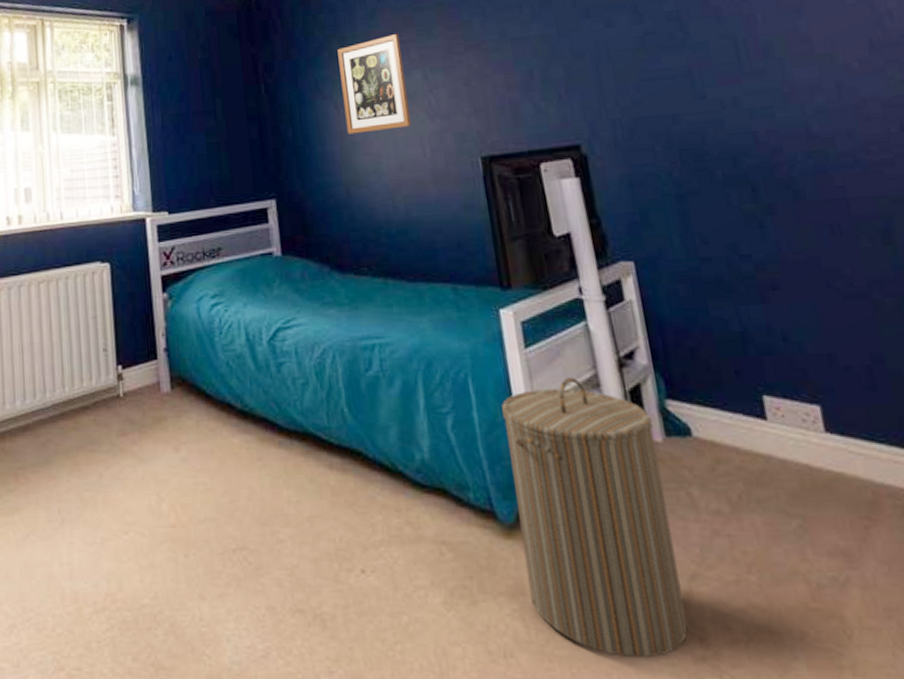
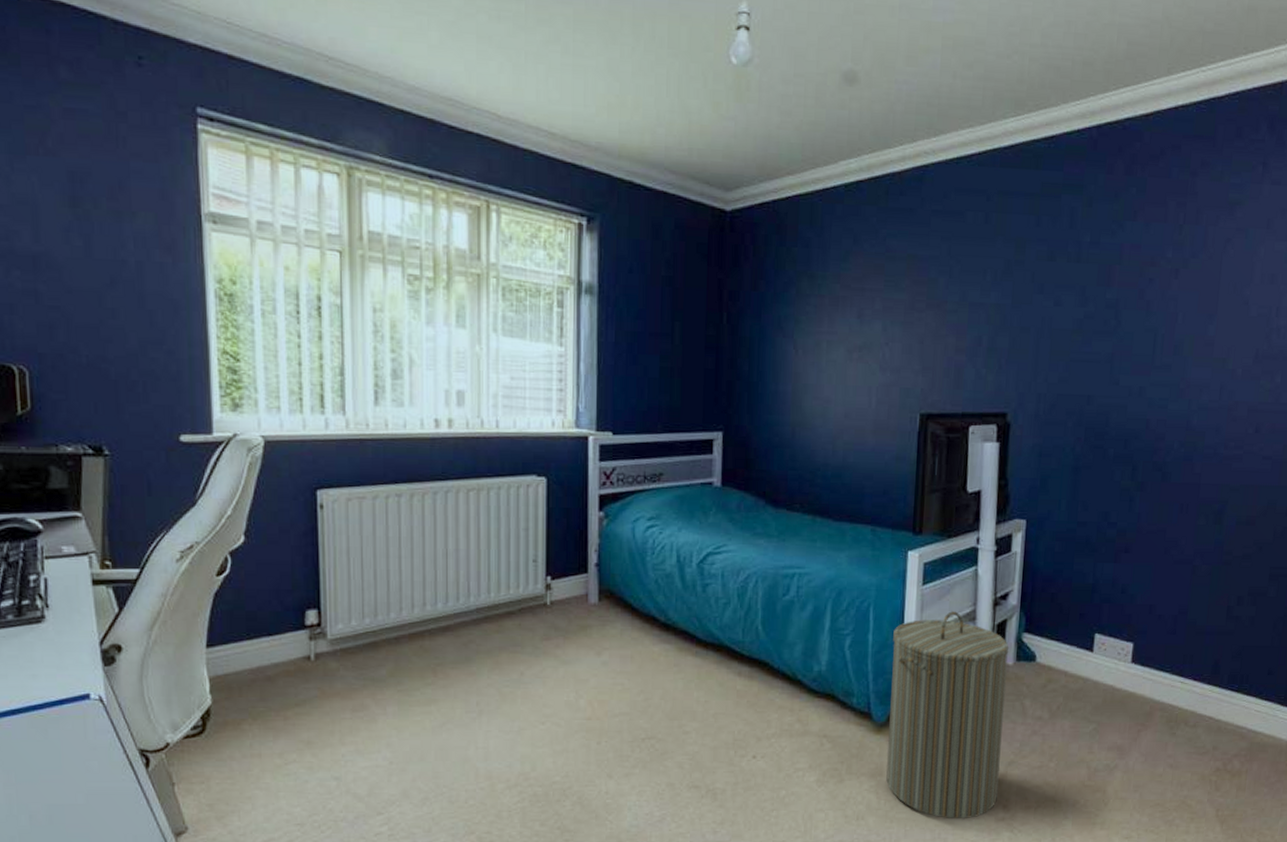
wall art: present [337,33,411,135] -> none [802,280,868,377]

